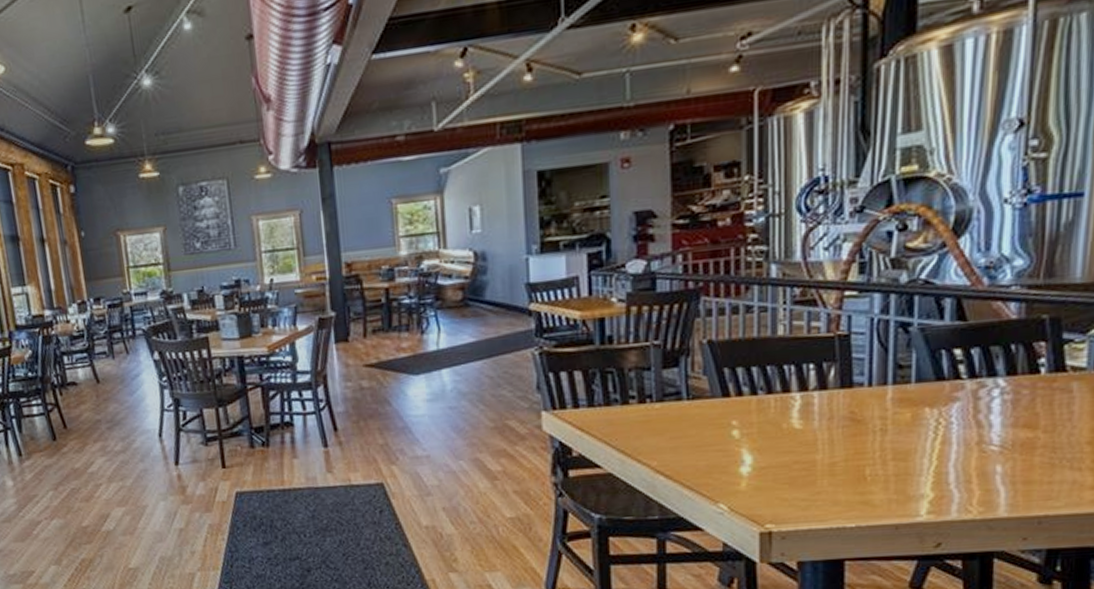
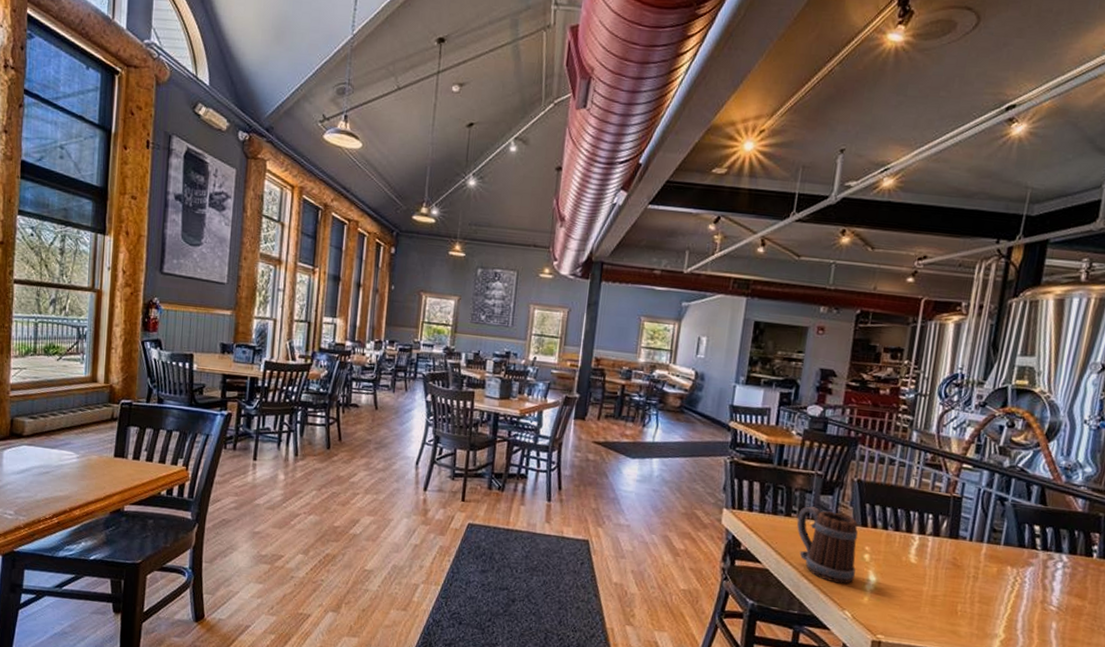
beer mug: none [637,385,725,473] -> present [796,506,858,584]

